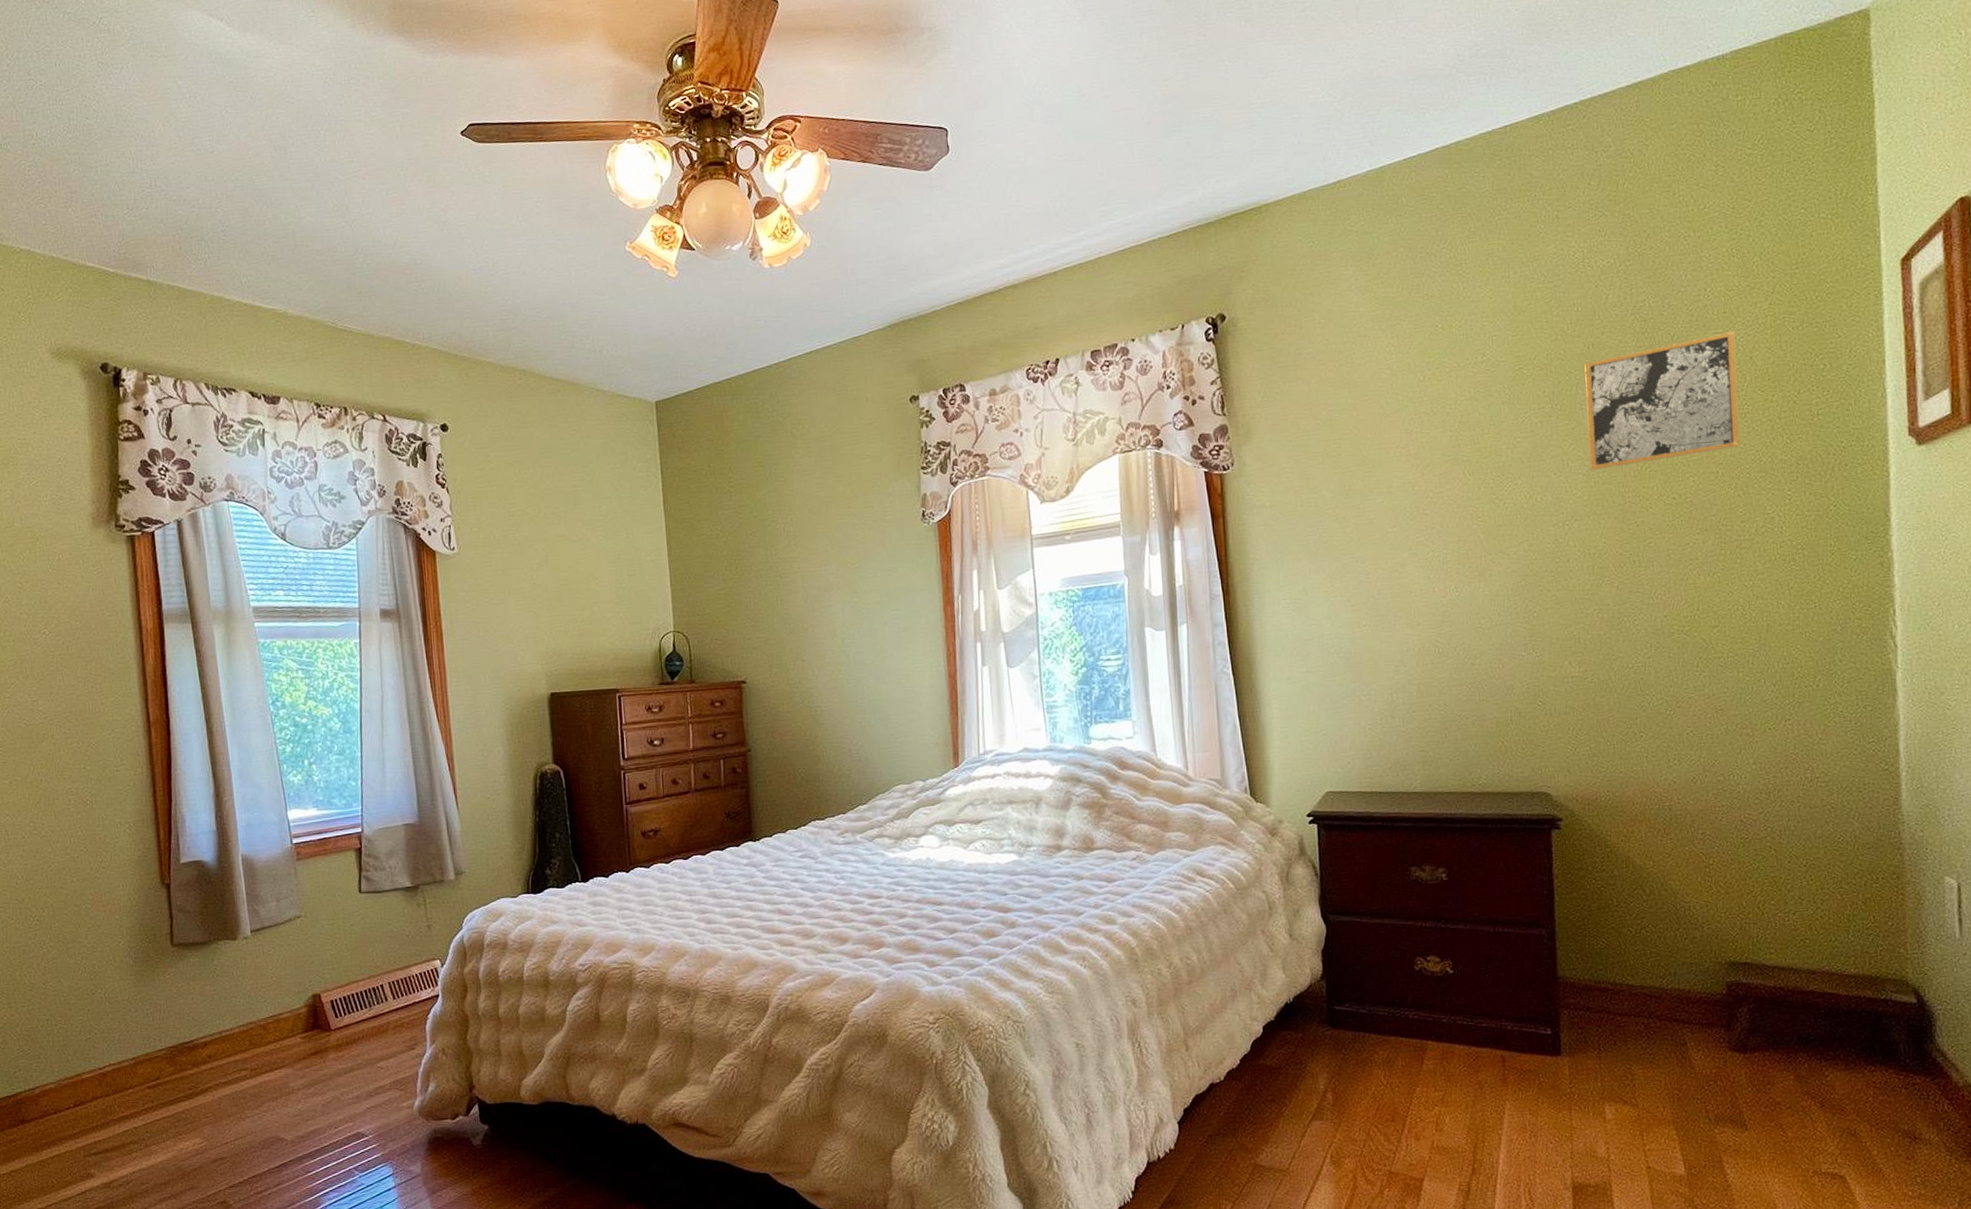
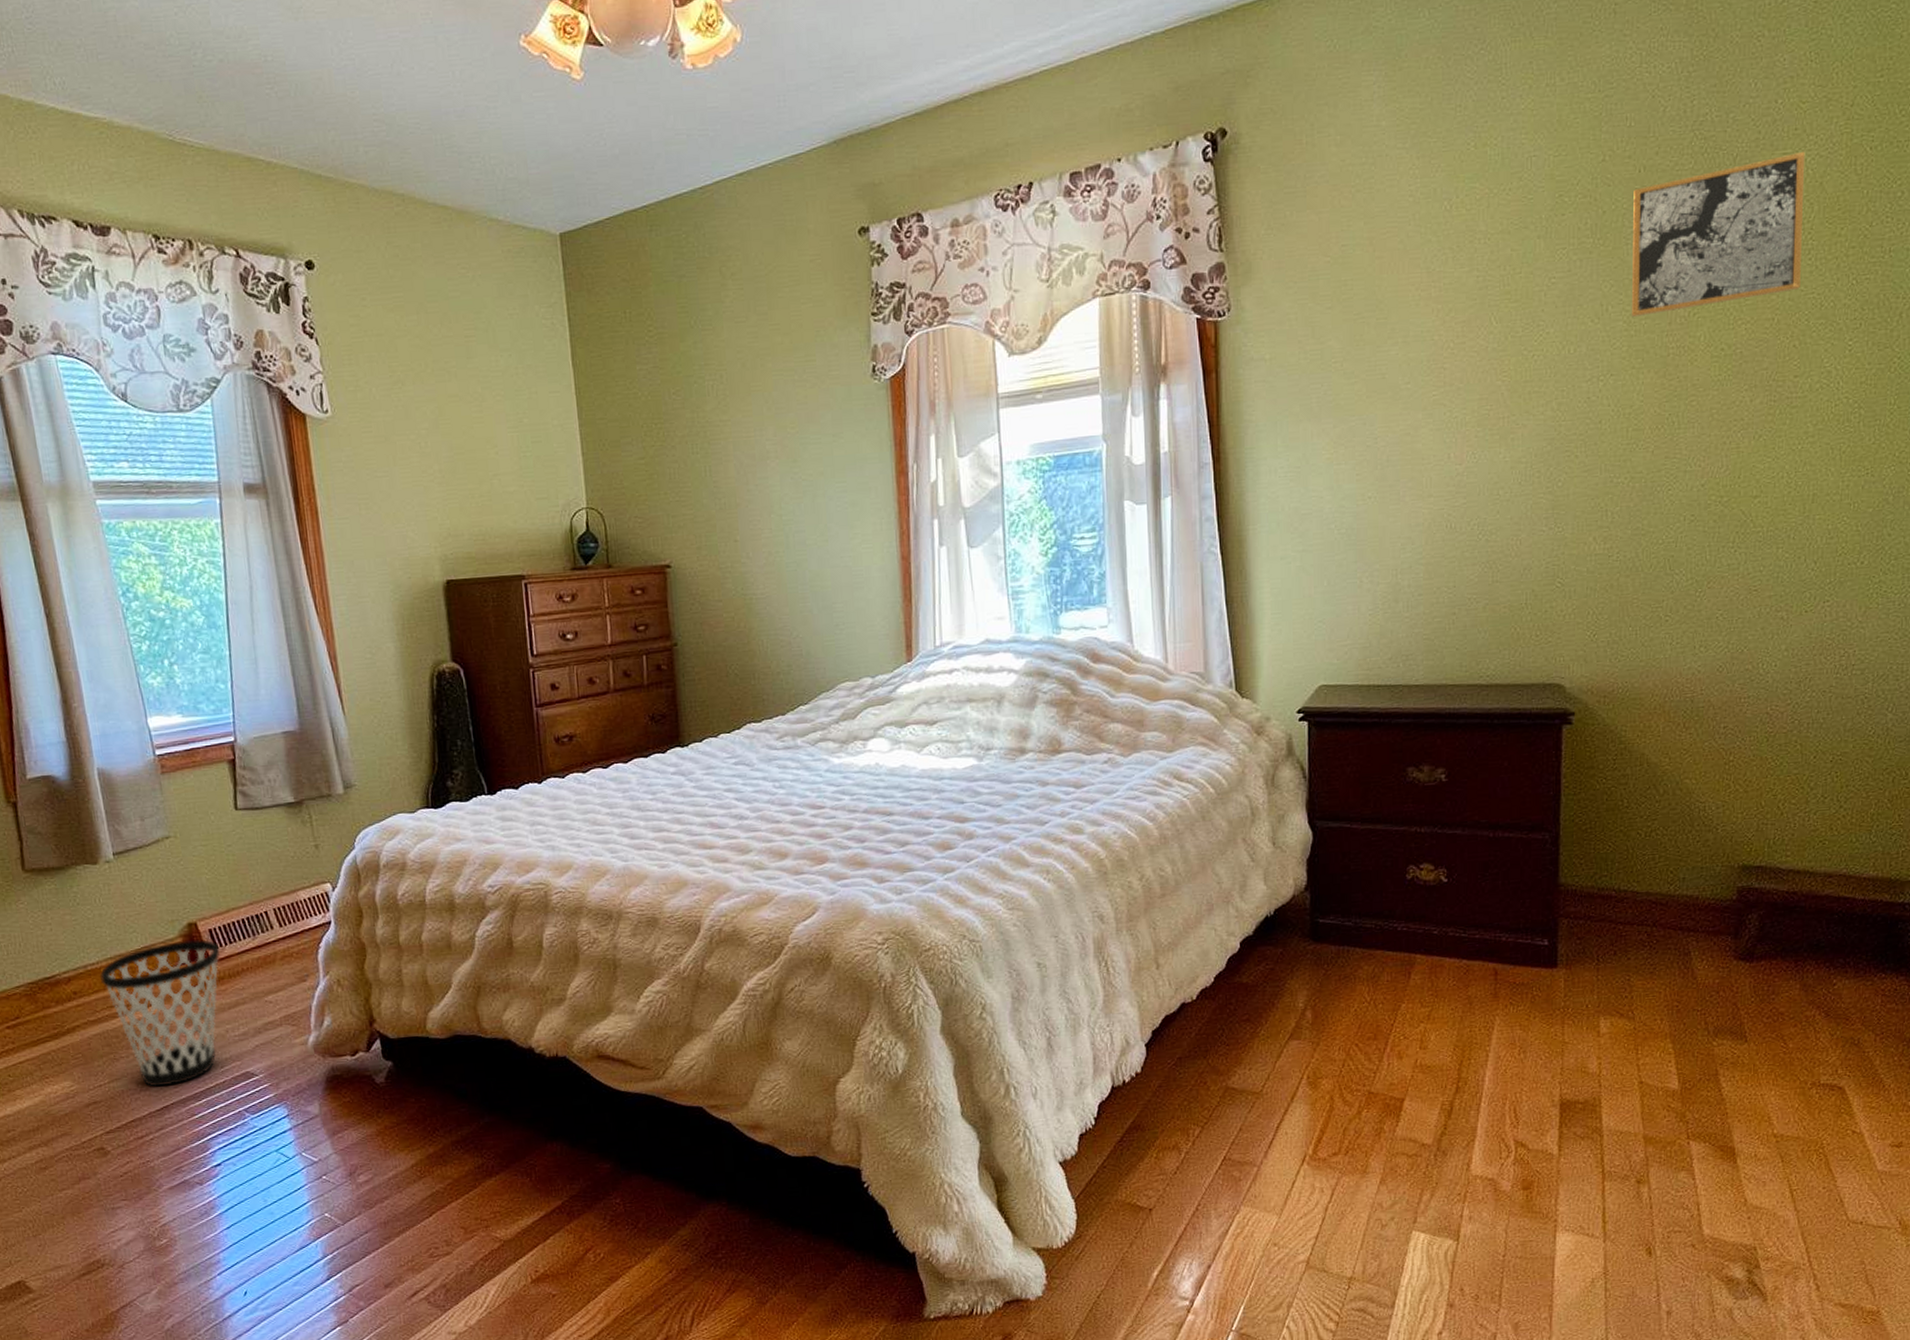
wastebasket: none [232,1010,340,1145] -> present [99,940,220,1087]

